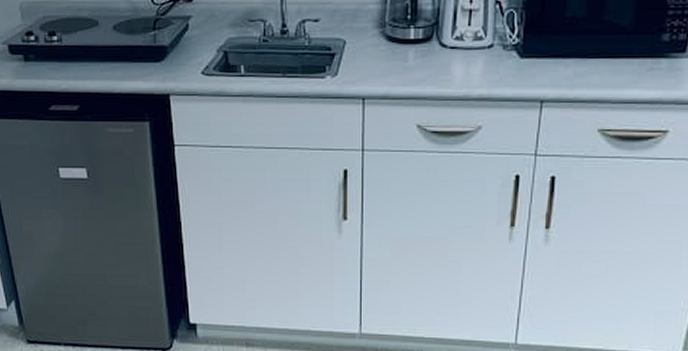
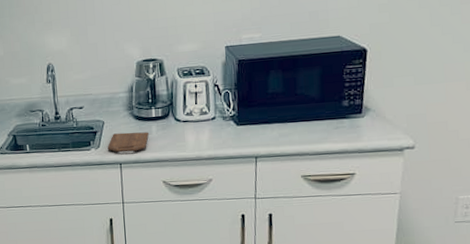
cutting board: none [347,57,403,84] -> present [107,132,149,152]

